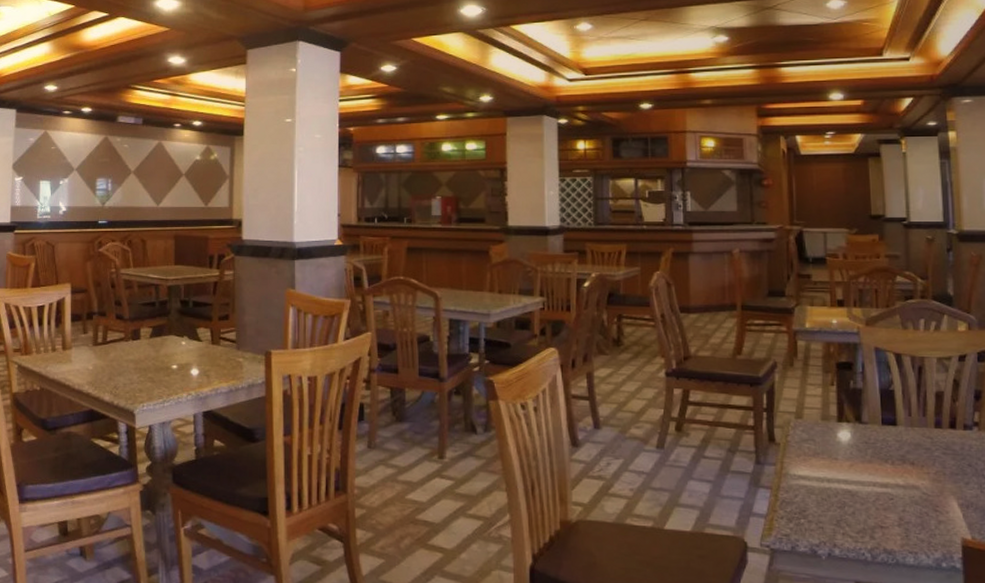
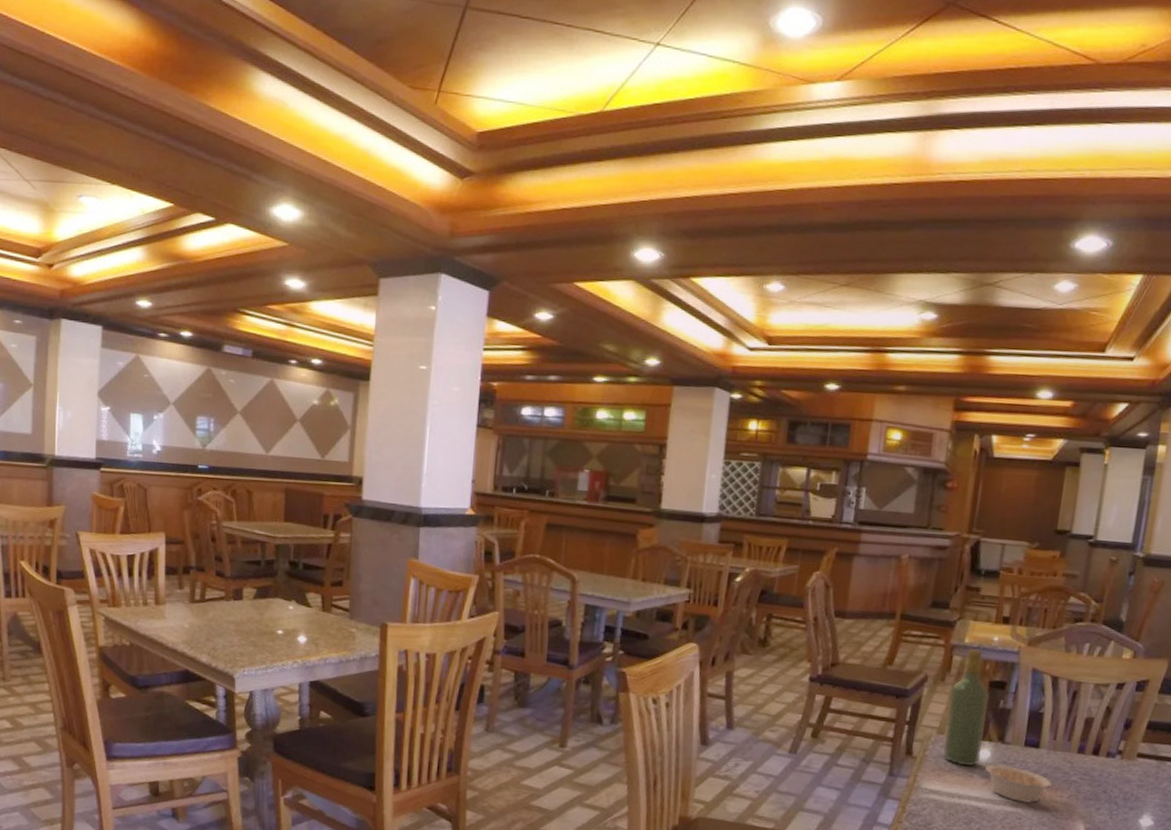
wine bottle: none [800,333,841,449] -> present [943,649,989,766]
legume: none [848,444,917,484] -> present [985,763,1052,804]

